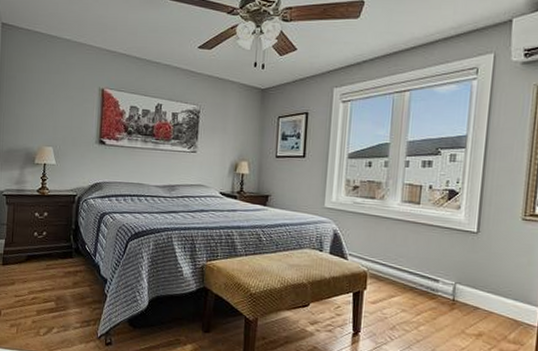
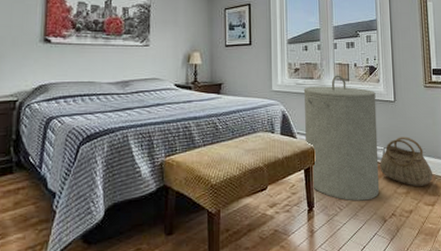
laundry hamper: none [358,196,453,336] -> present [303,75,380,201]
basket: none [446,273,517,331] -> present [380,137,433,186]

